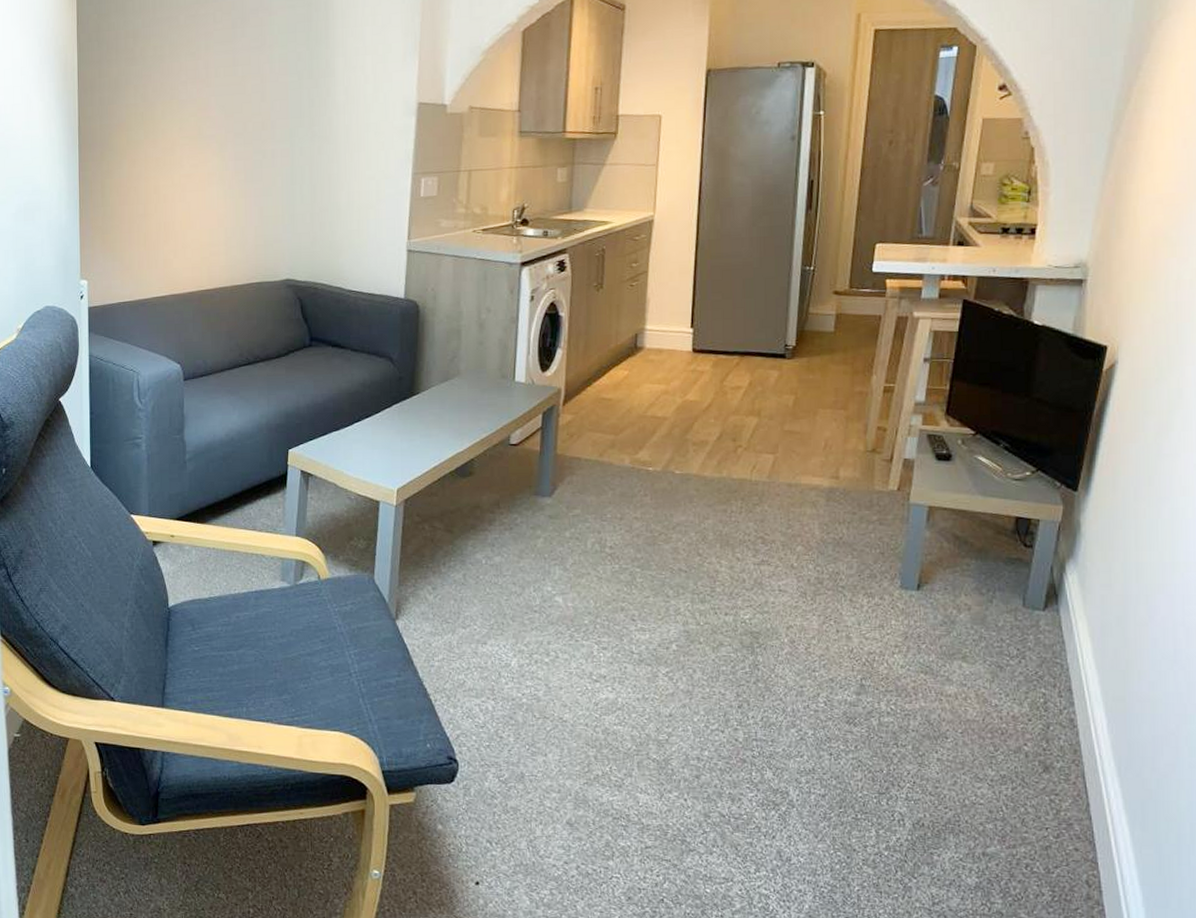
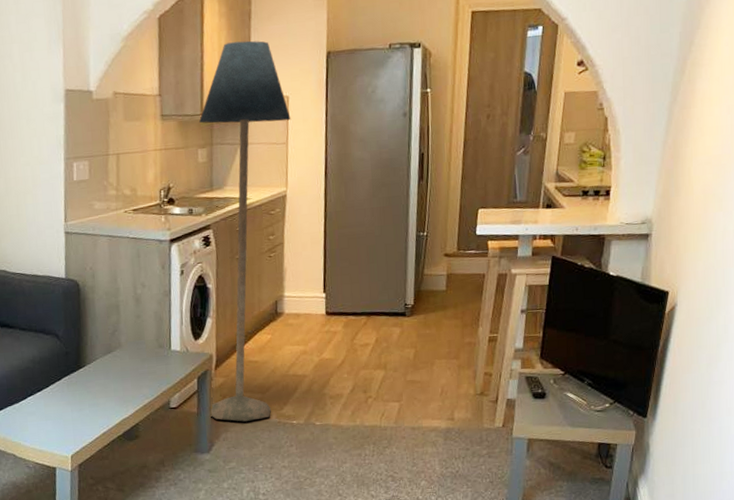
floor lamp: none [554,56,663,465] -> present [199,40,291,422]

